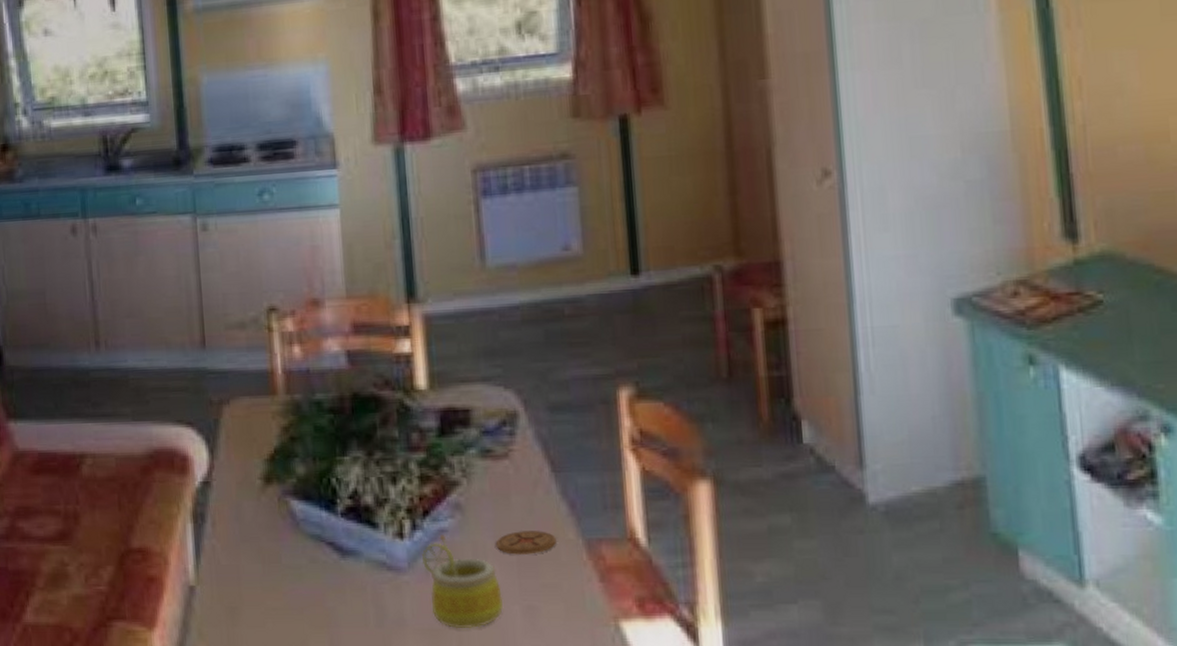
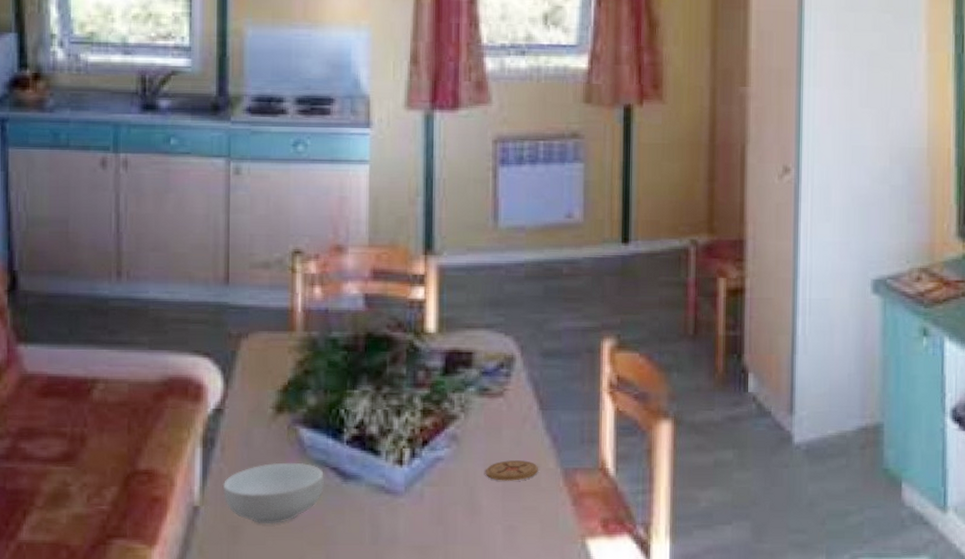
cereal bowl: none [216,537,321,605] -> present [222,462,324,525]
mug: present [421,535,504,629] -> none [417,462,488,546]

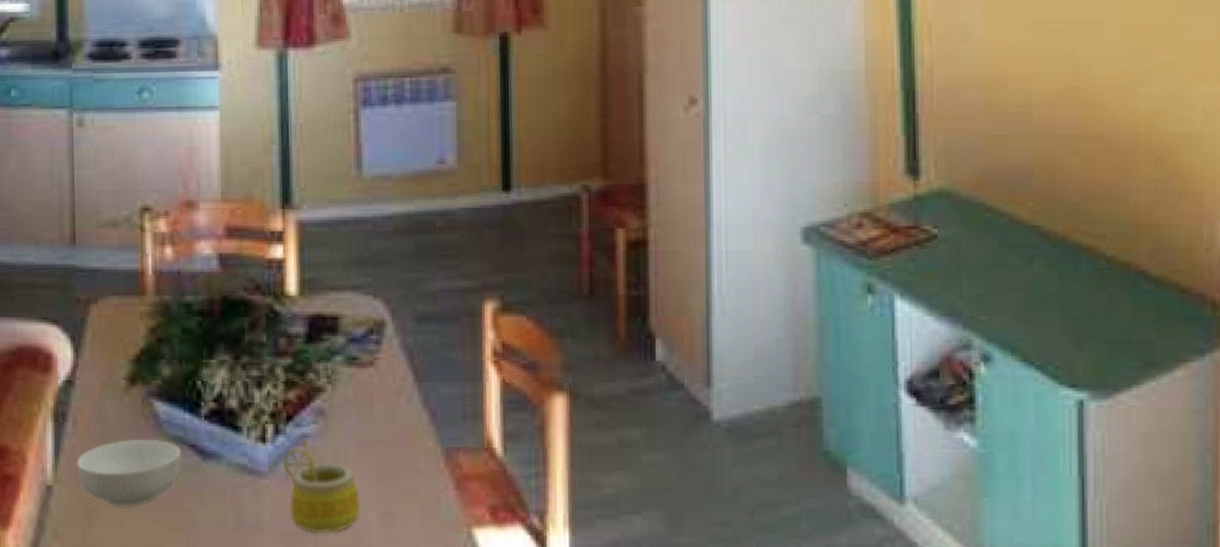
mug: none [417,462,488,546] -> present [282,440,361,534]
coaster: present [485,460,538,481] -> none [356,438,416,461]

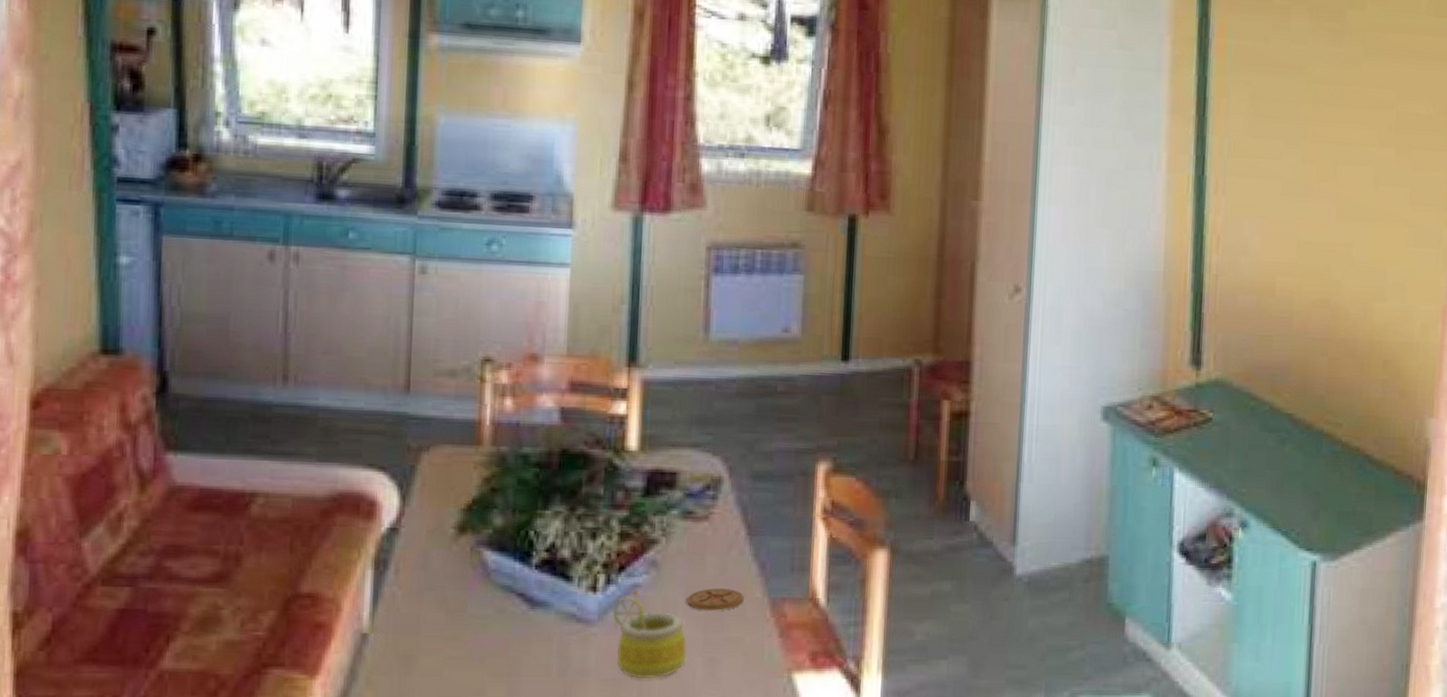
cereal bowl: present [76,438,182,506] -> none [395,587,509,654]
coaster: none [356,438,416,461] -> present [686,588,744,611]

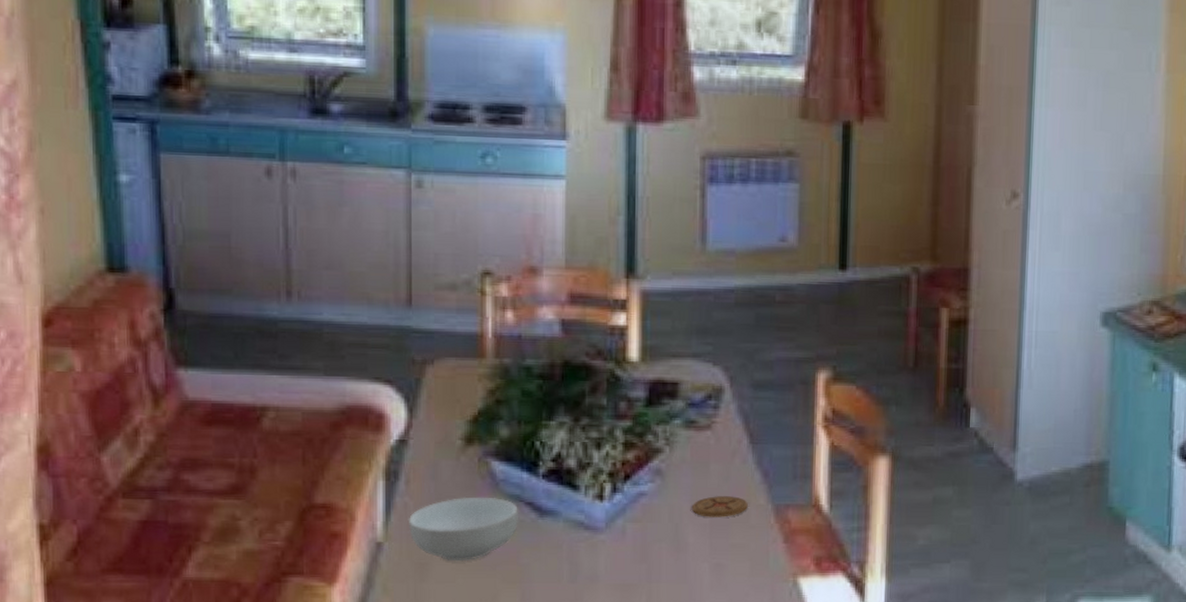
cereal bowl: none [395,587,509,654] -> present [408,496,518,562]
mug: present [612,590,687,679] -> none [619,498,694,584]

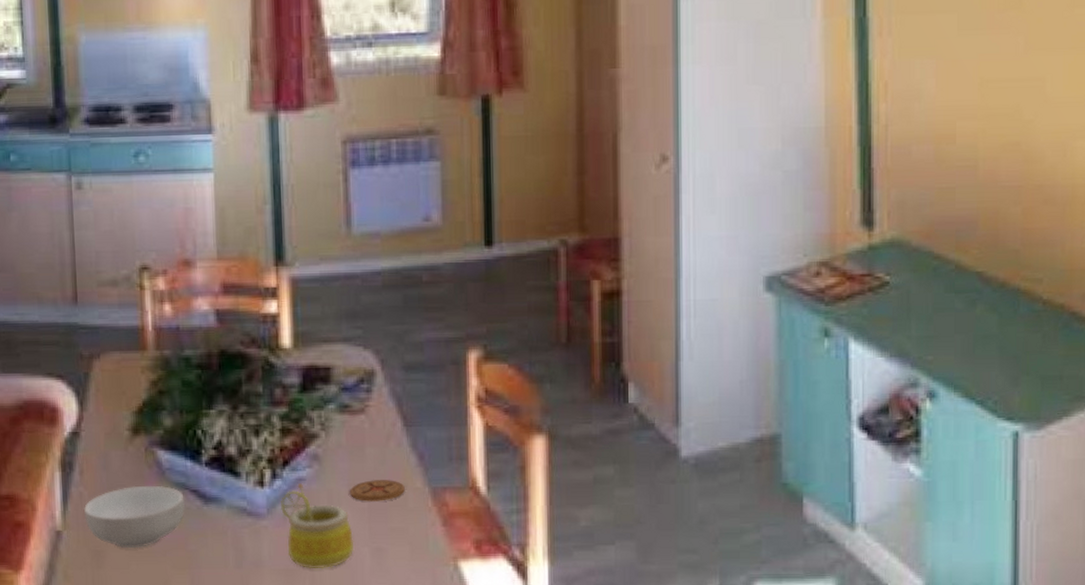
mug: none [619,498,694,584] -> present [280,483,355,569]

